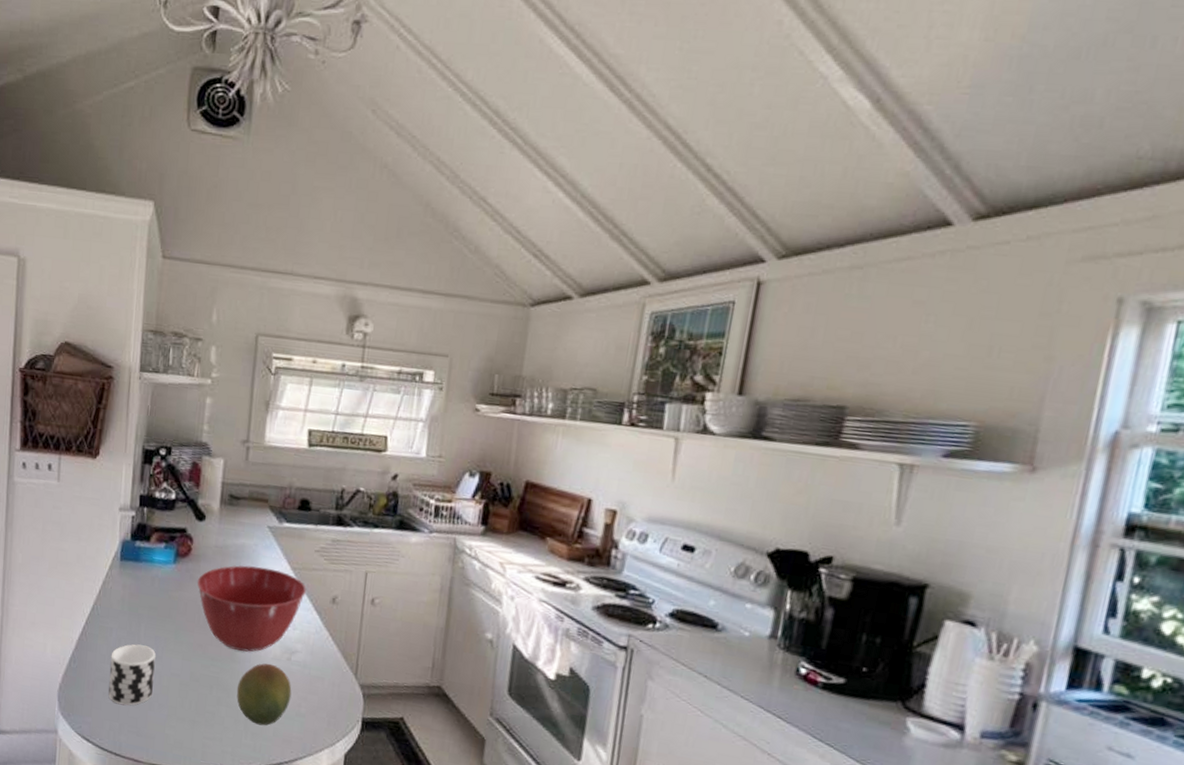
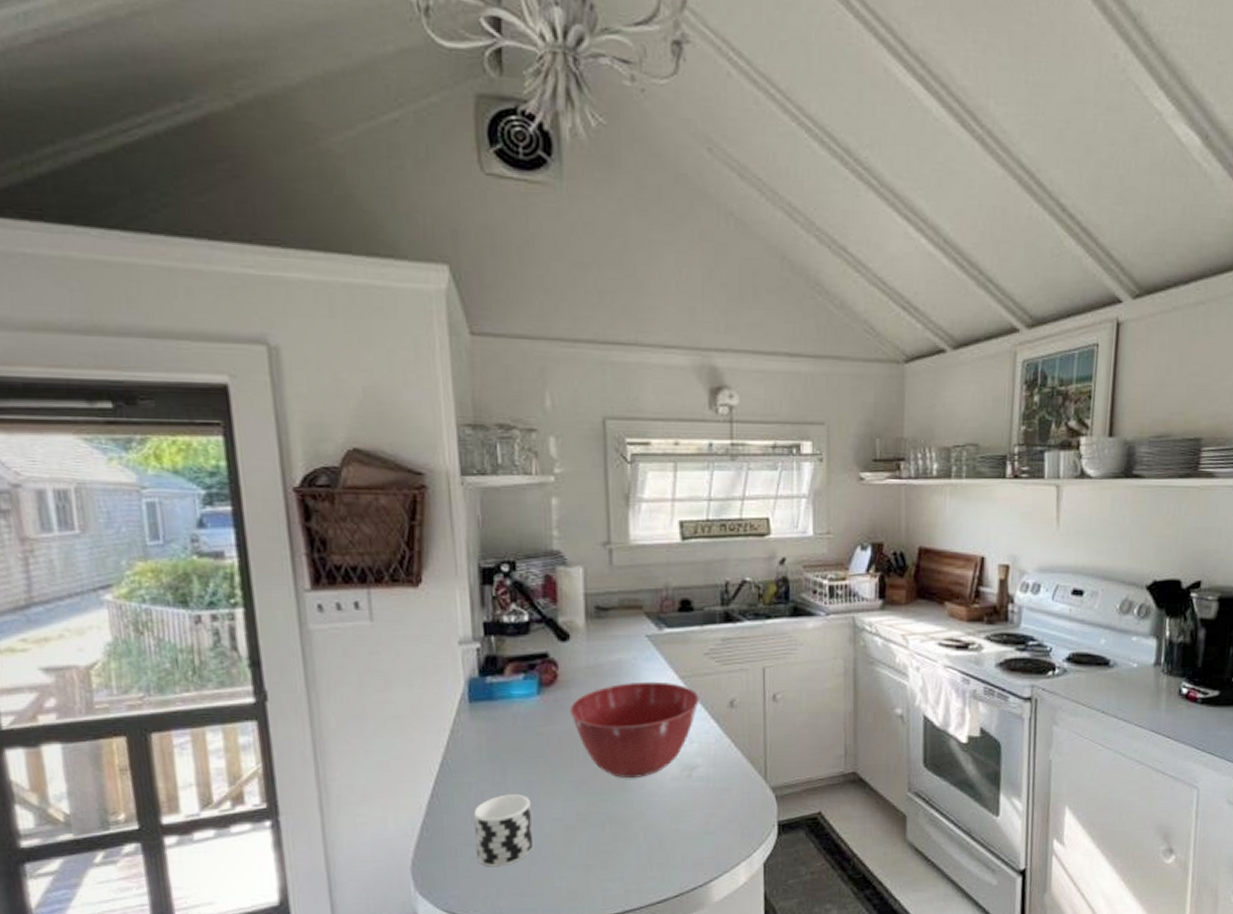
fruit: present [237,663,292,726] -> none [634,785,697,853]

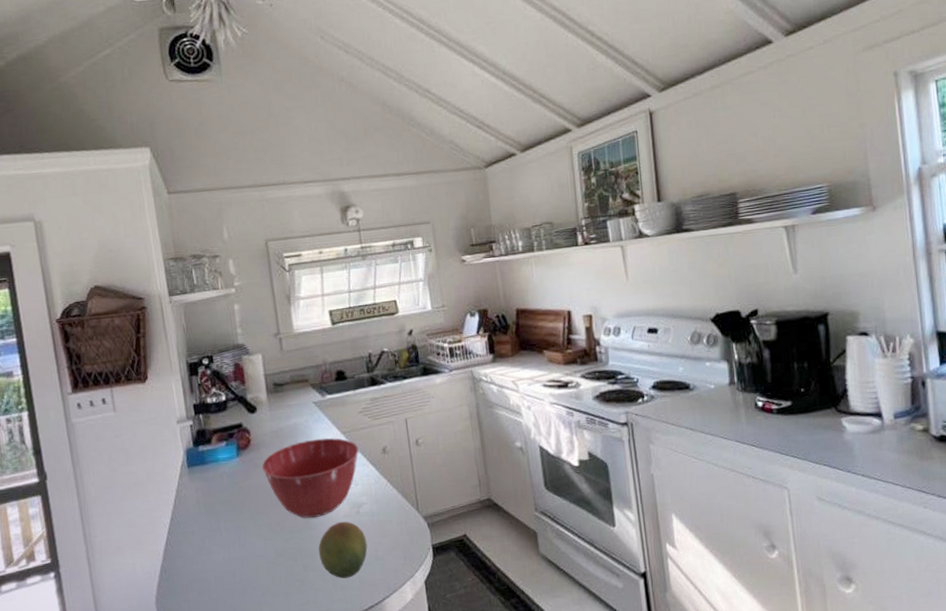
cup: present [473,794,534,867] -> none [198,538,245,599]
fruit: none [634,785,697,853] -> present [318,521,368,579]

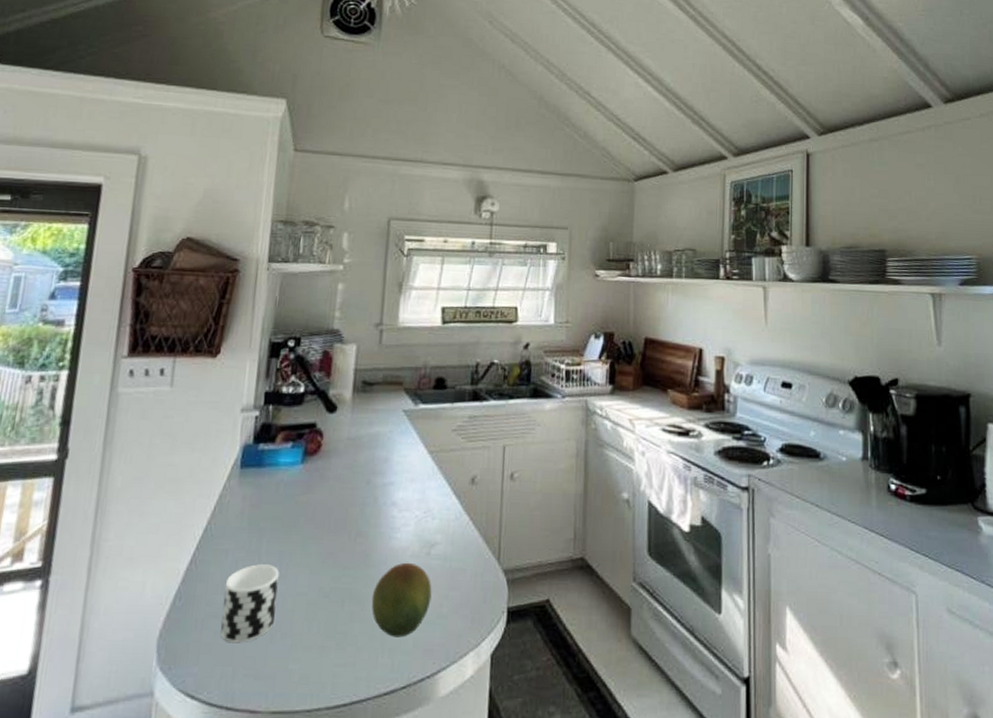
cup: none [198,538,245,599] -> present [220,564,279,643]
mixing bowl: present [261,437,359,518] -> none [327,455,444,553]

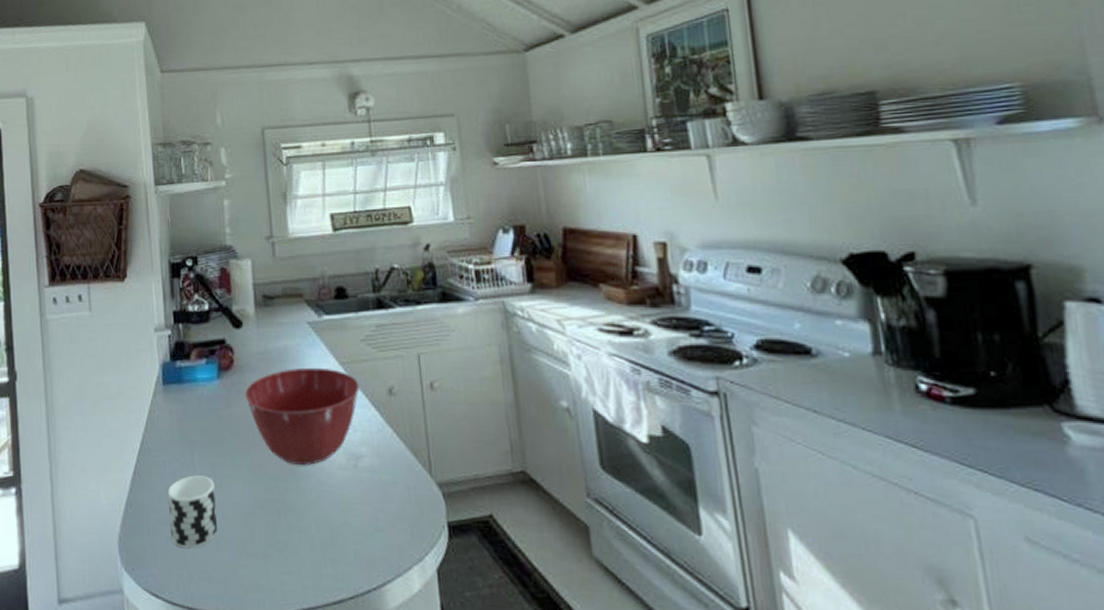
mixing bowl: none [327,455,444,553] -> present [244,367,360,465]
fruit: present [372,562,432,638] -> none [306,474,366,549]

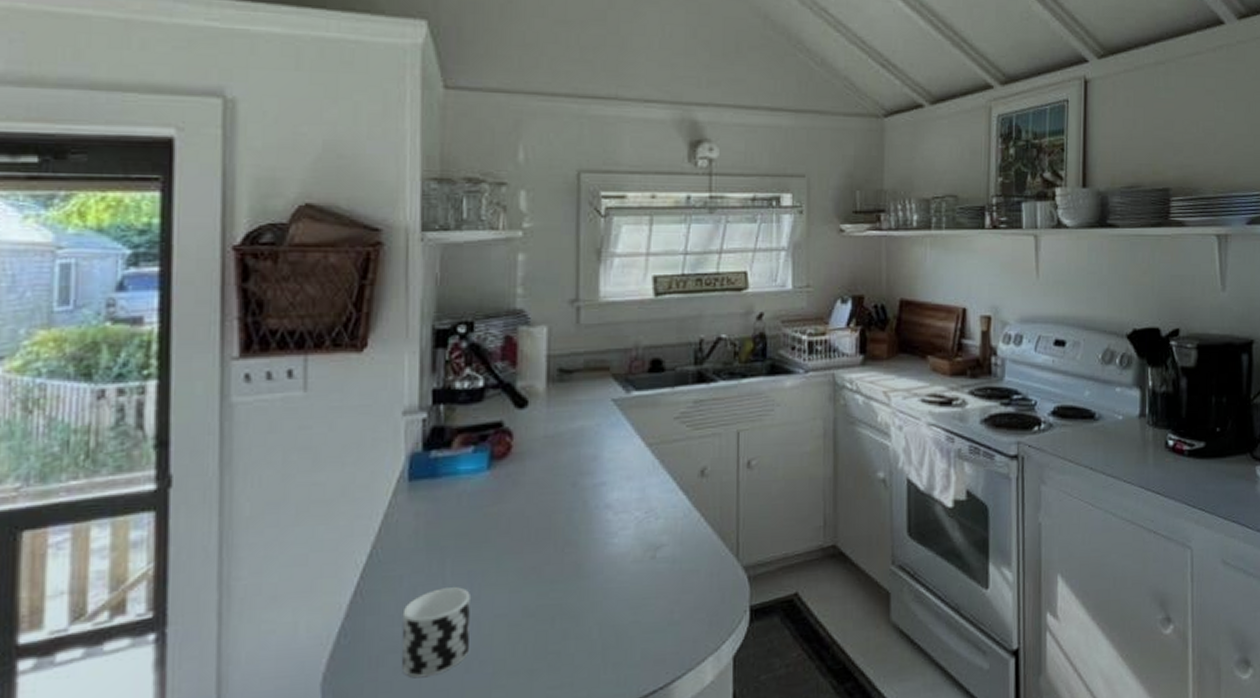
mixing bowl: present [244,367,360,465] -> none [522,450,667,563]

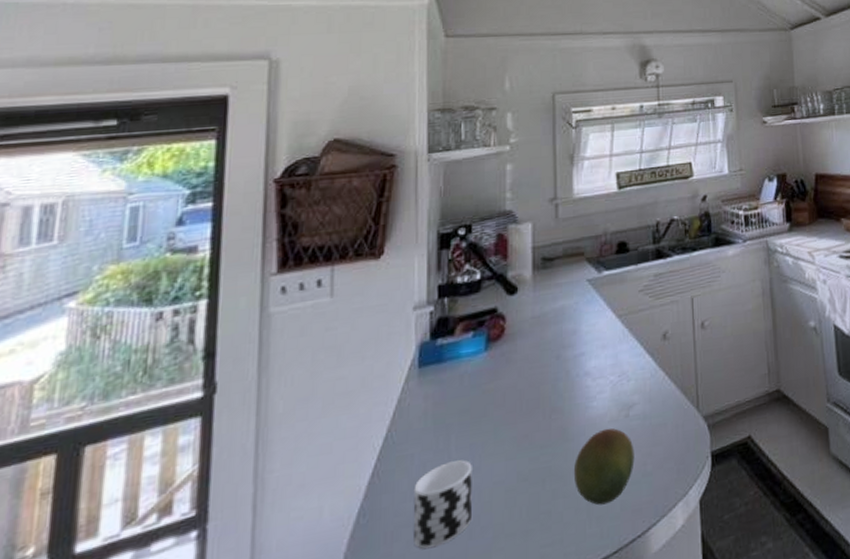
fruit: none [589,569,660,651] -> present [574,428,635,505]

